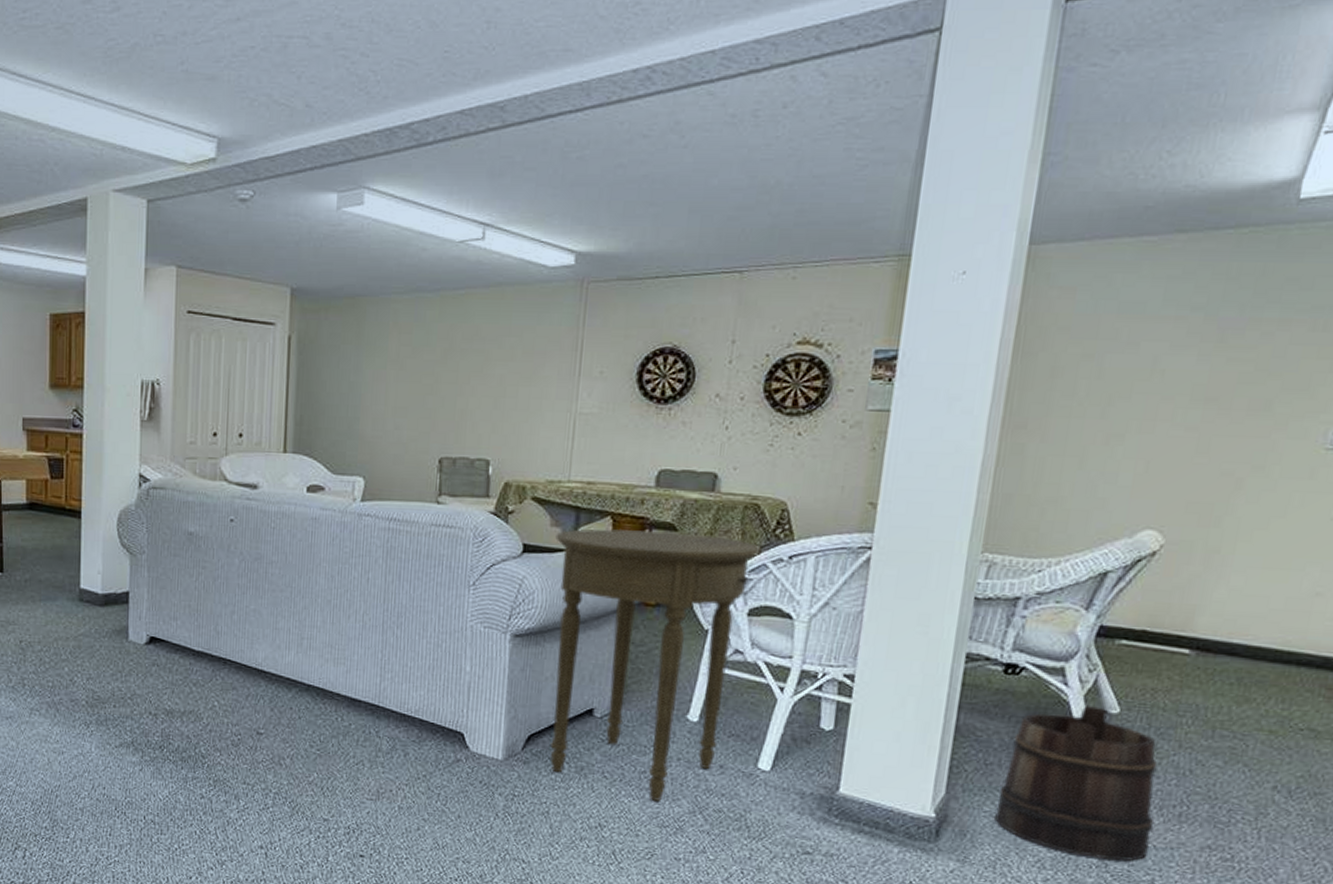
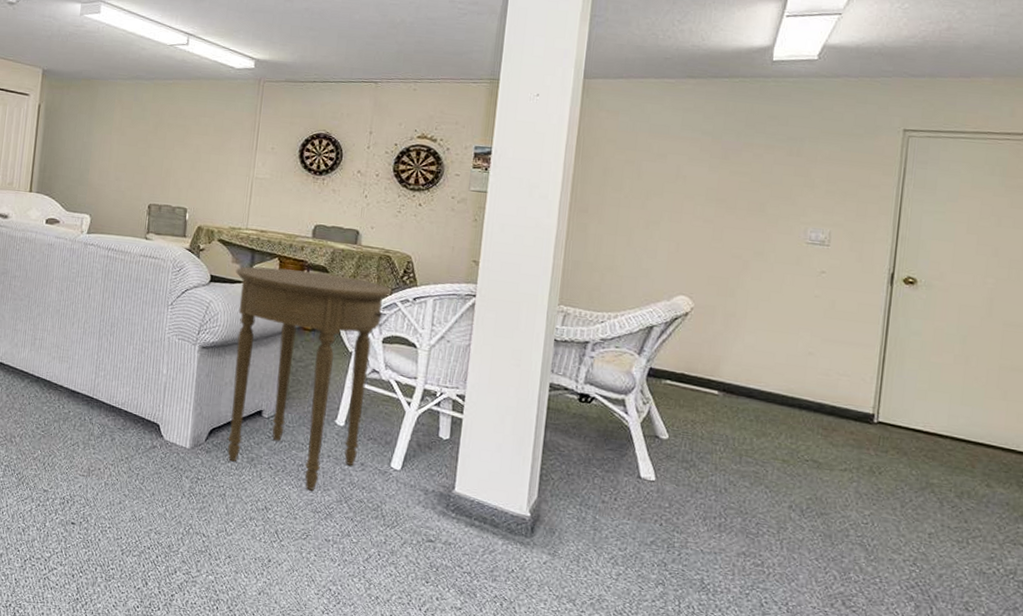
bucket: present [994,706,1157,861] -> none [577,431,700,562]

